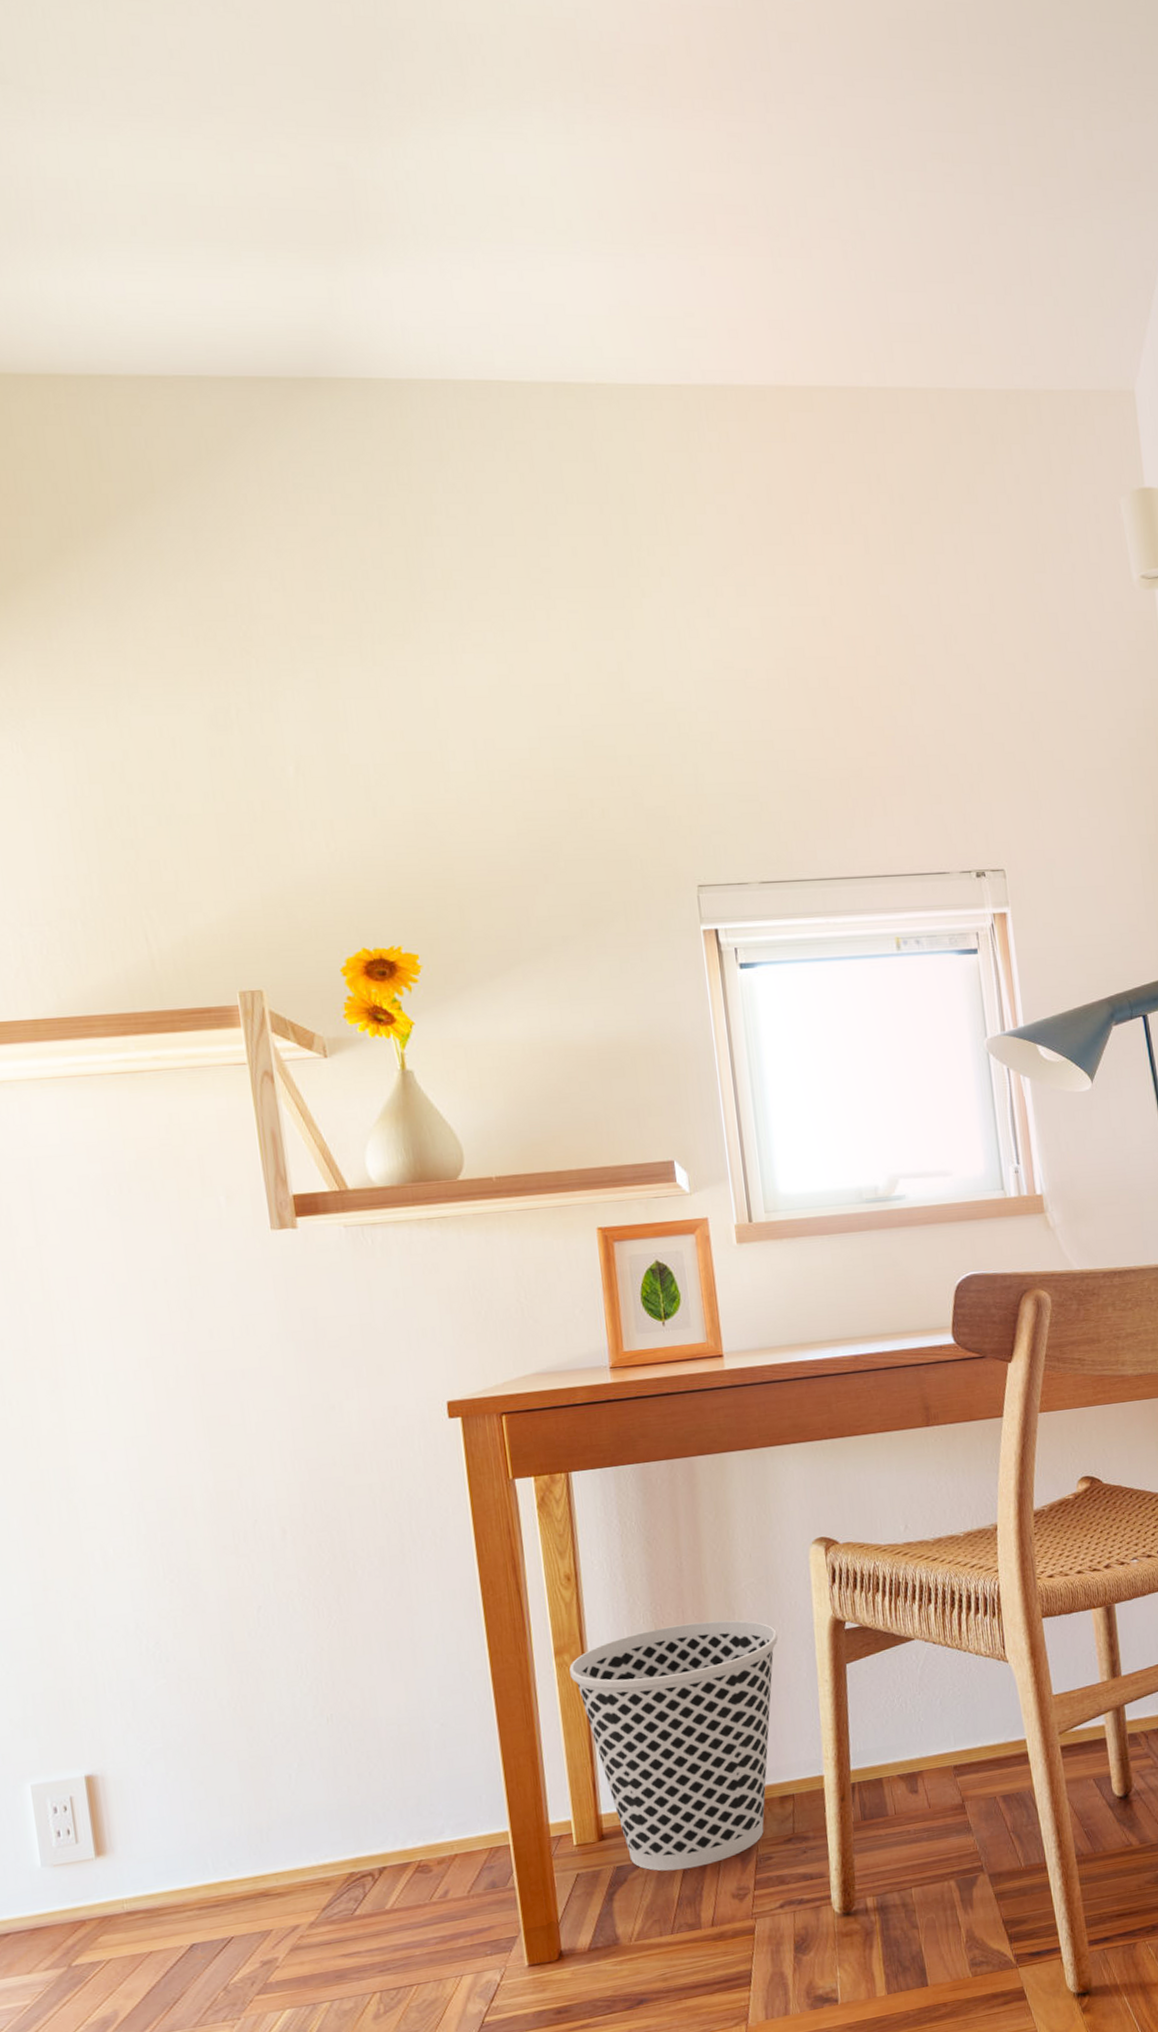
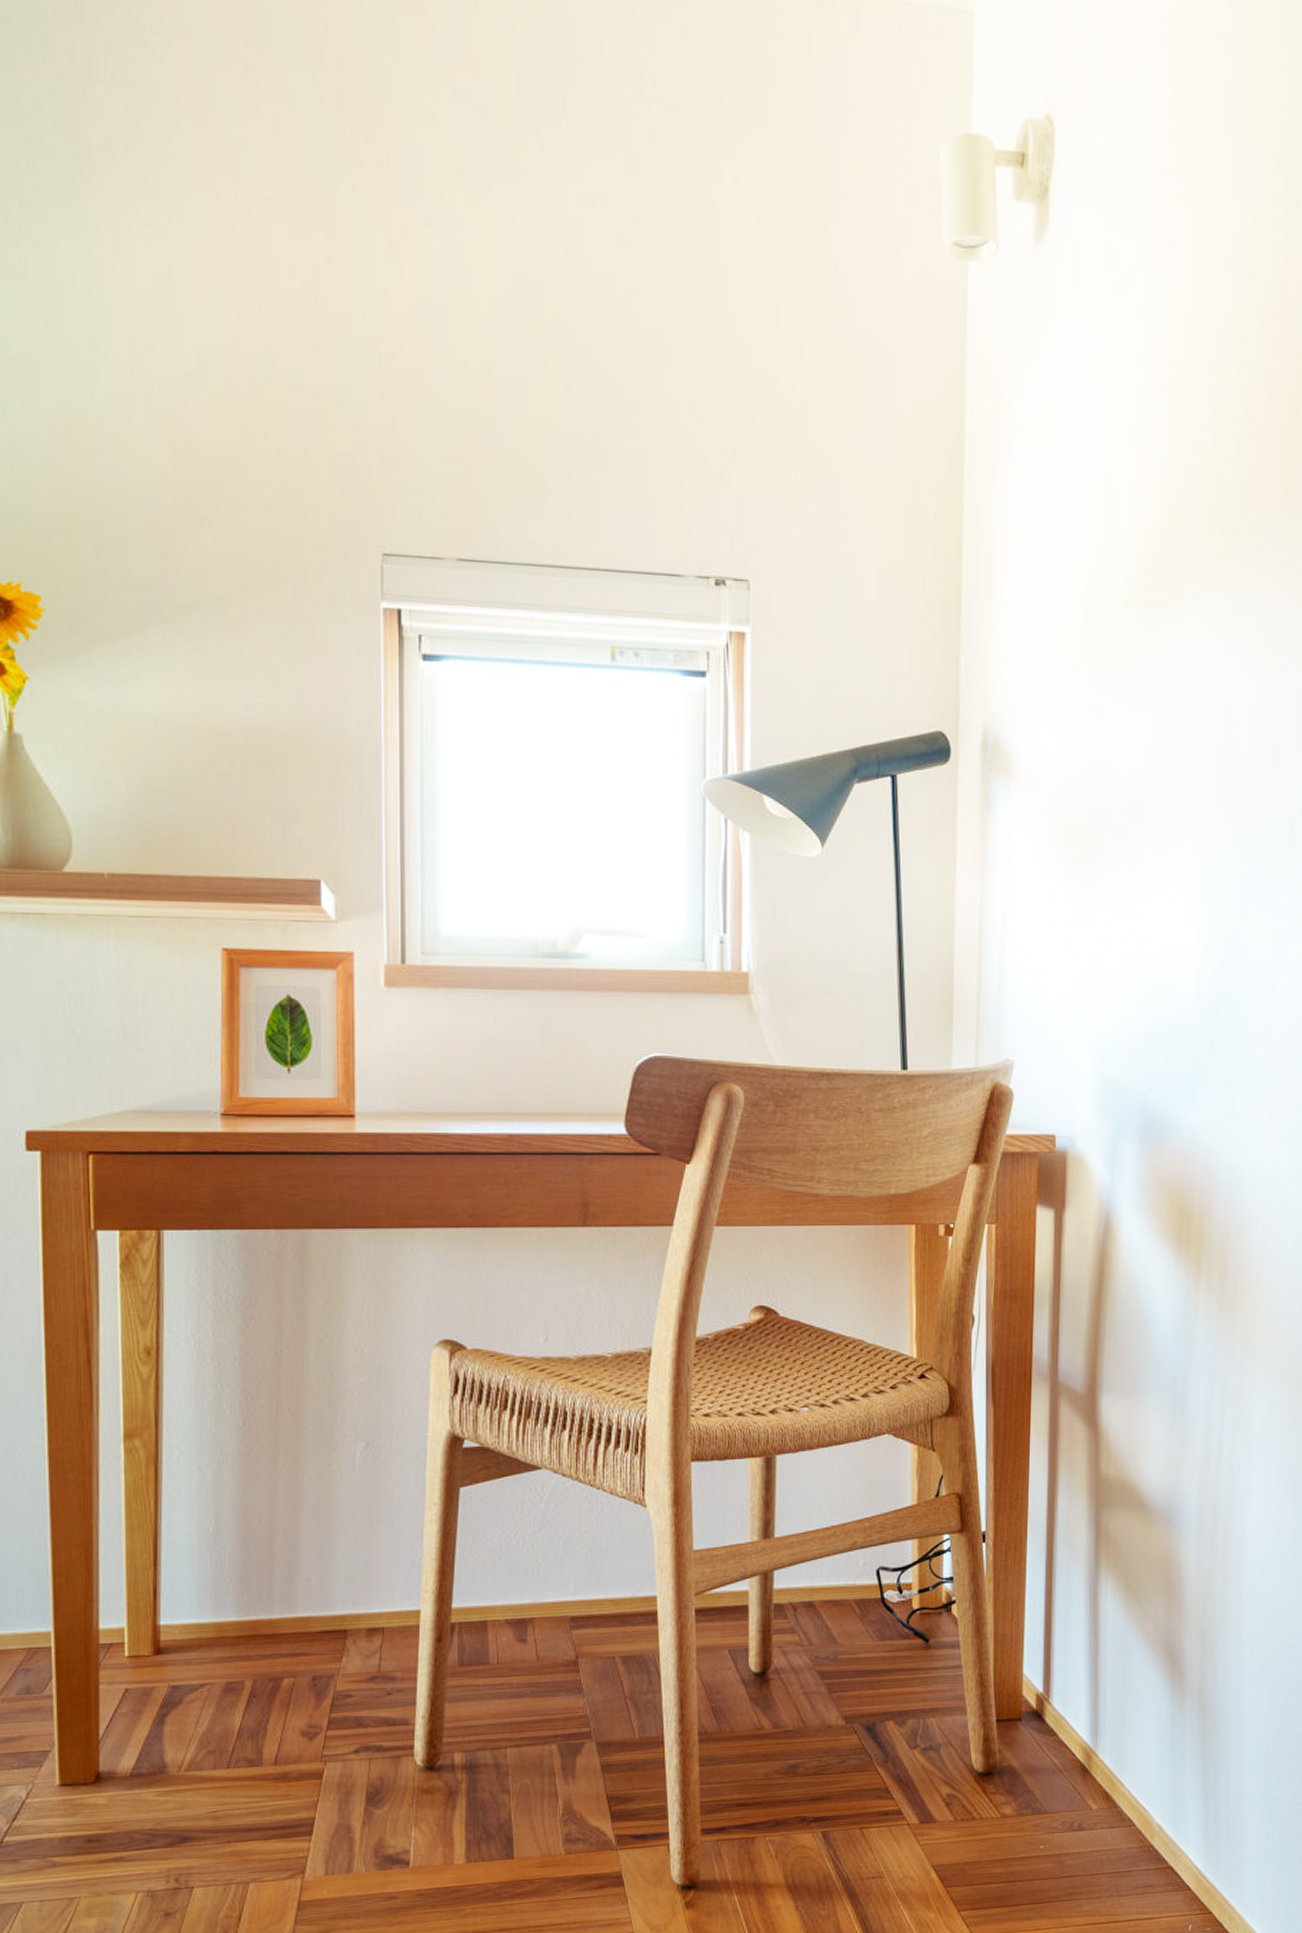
wastebasket: present [569,1620,778,1871] -> none [140,1420,384,1698]

